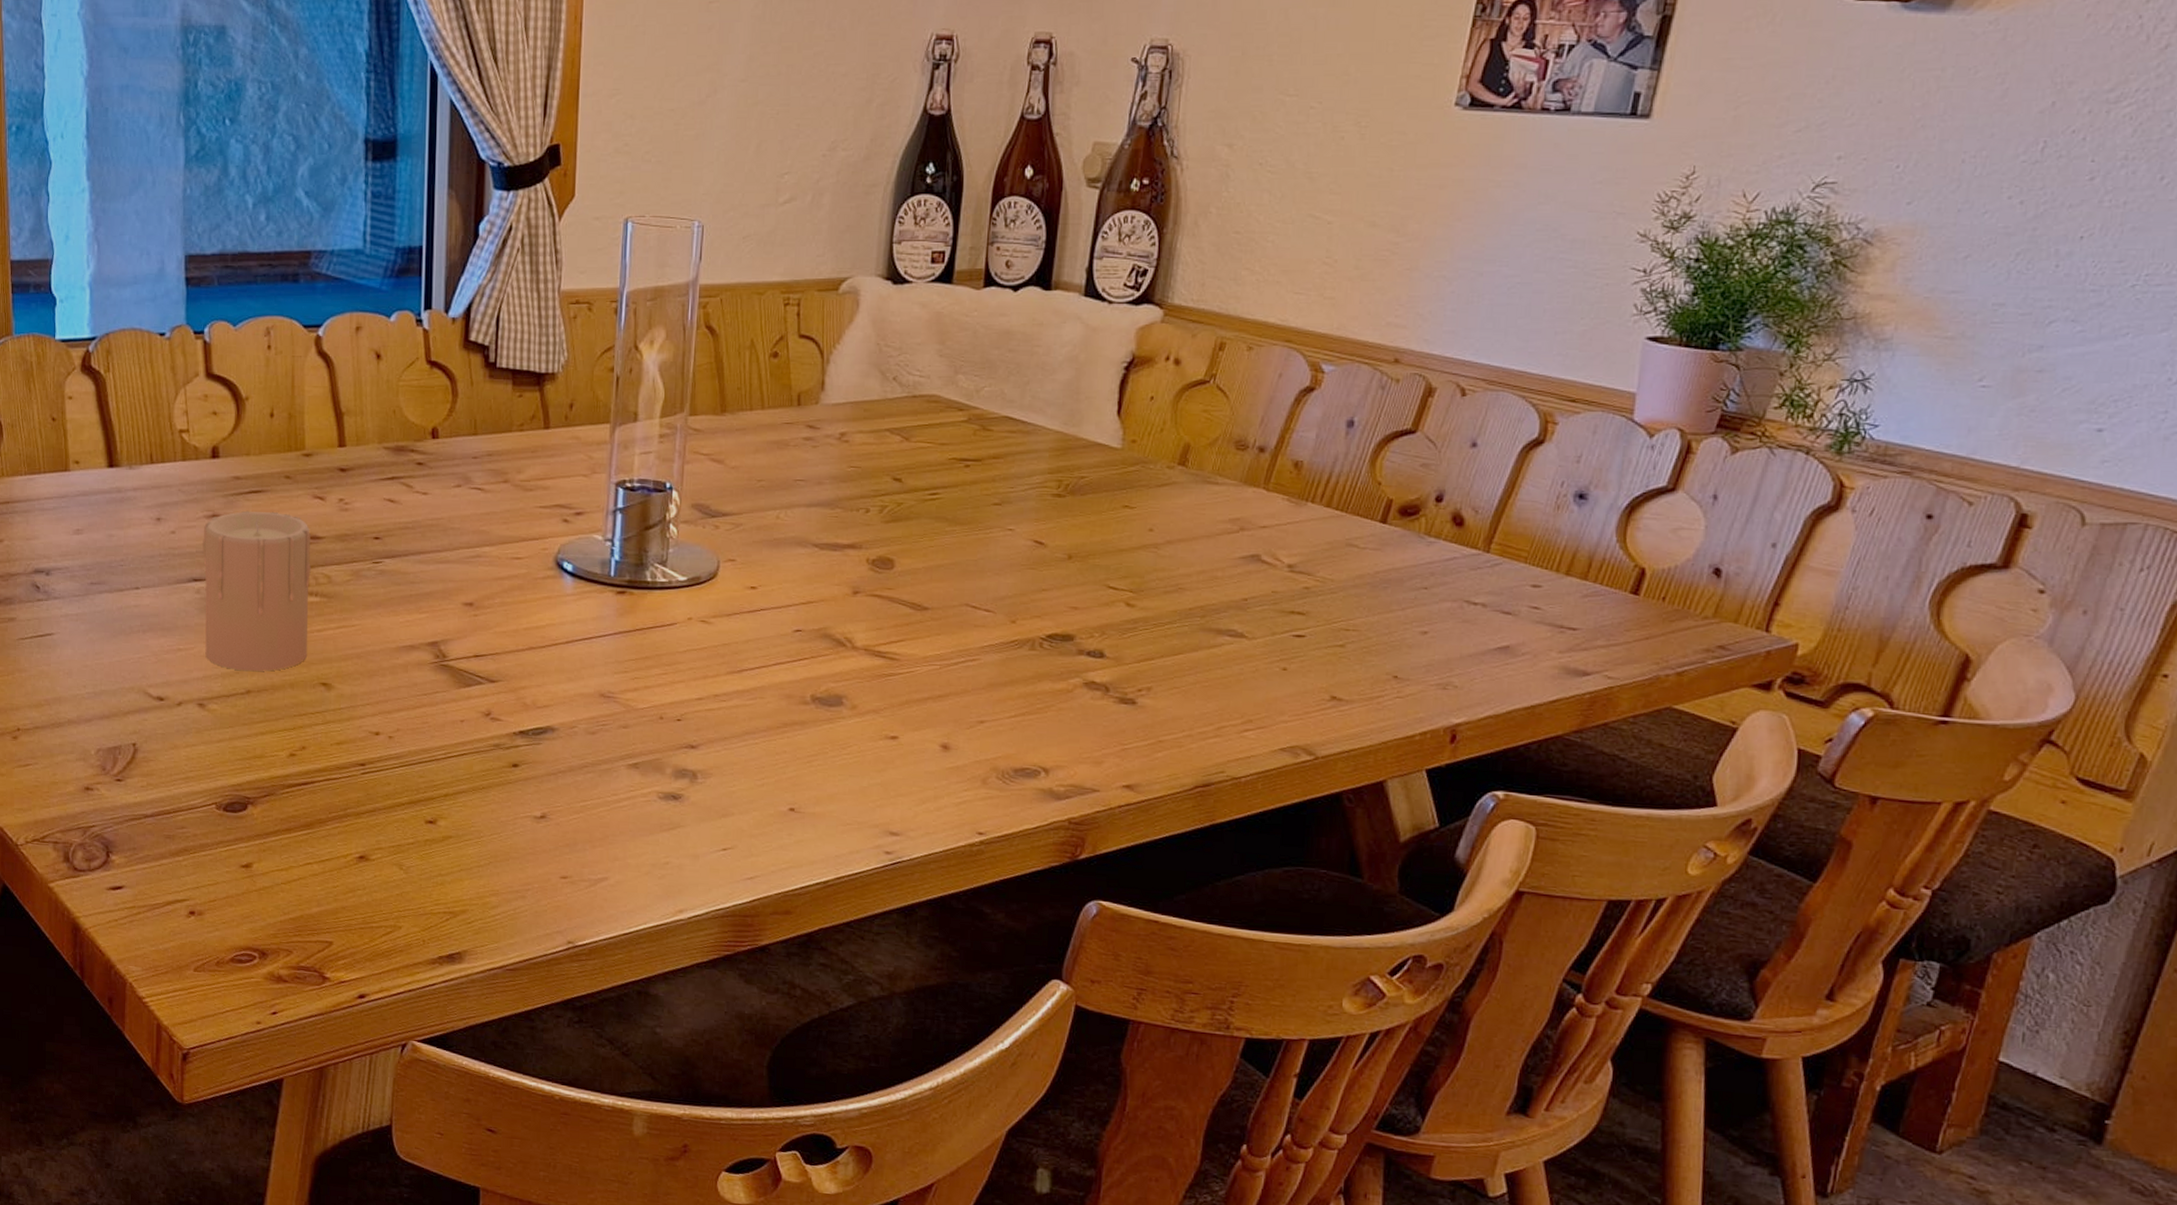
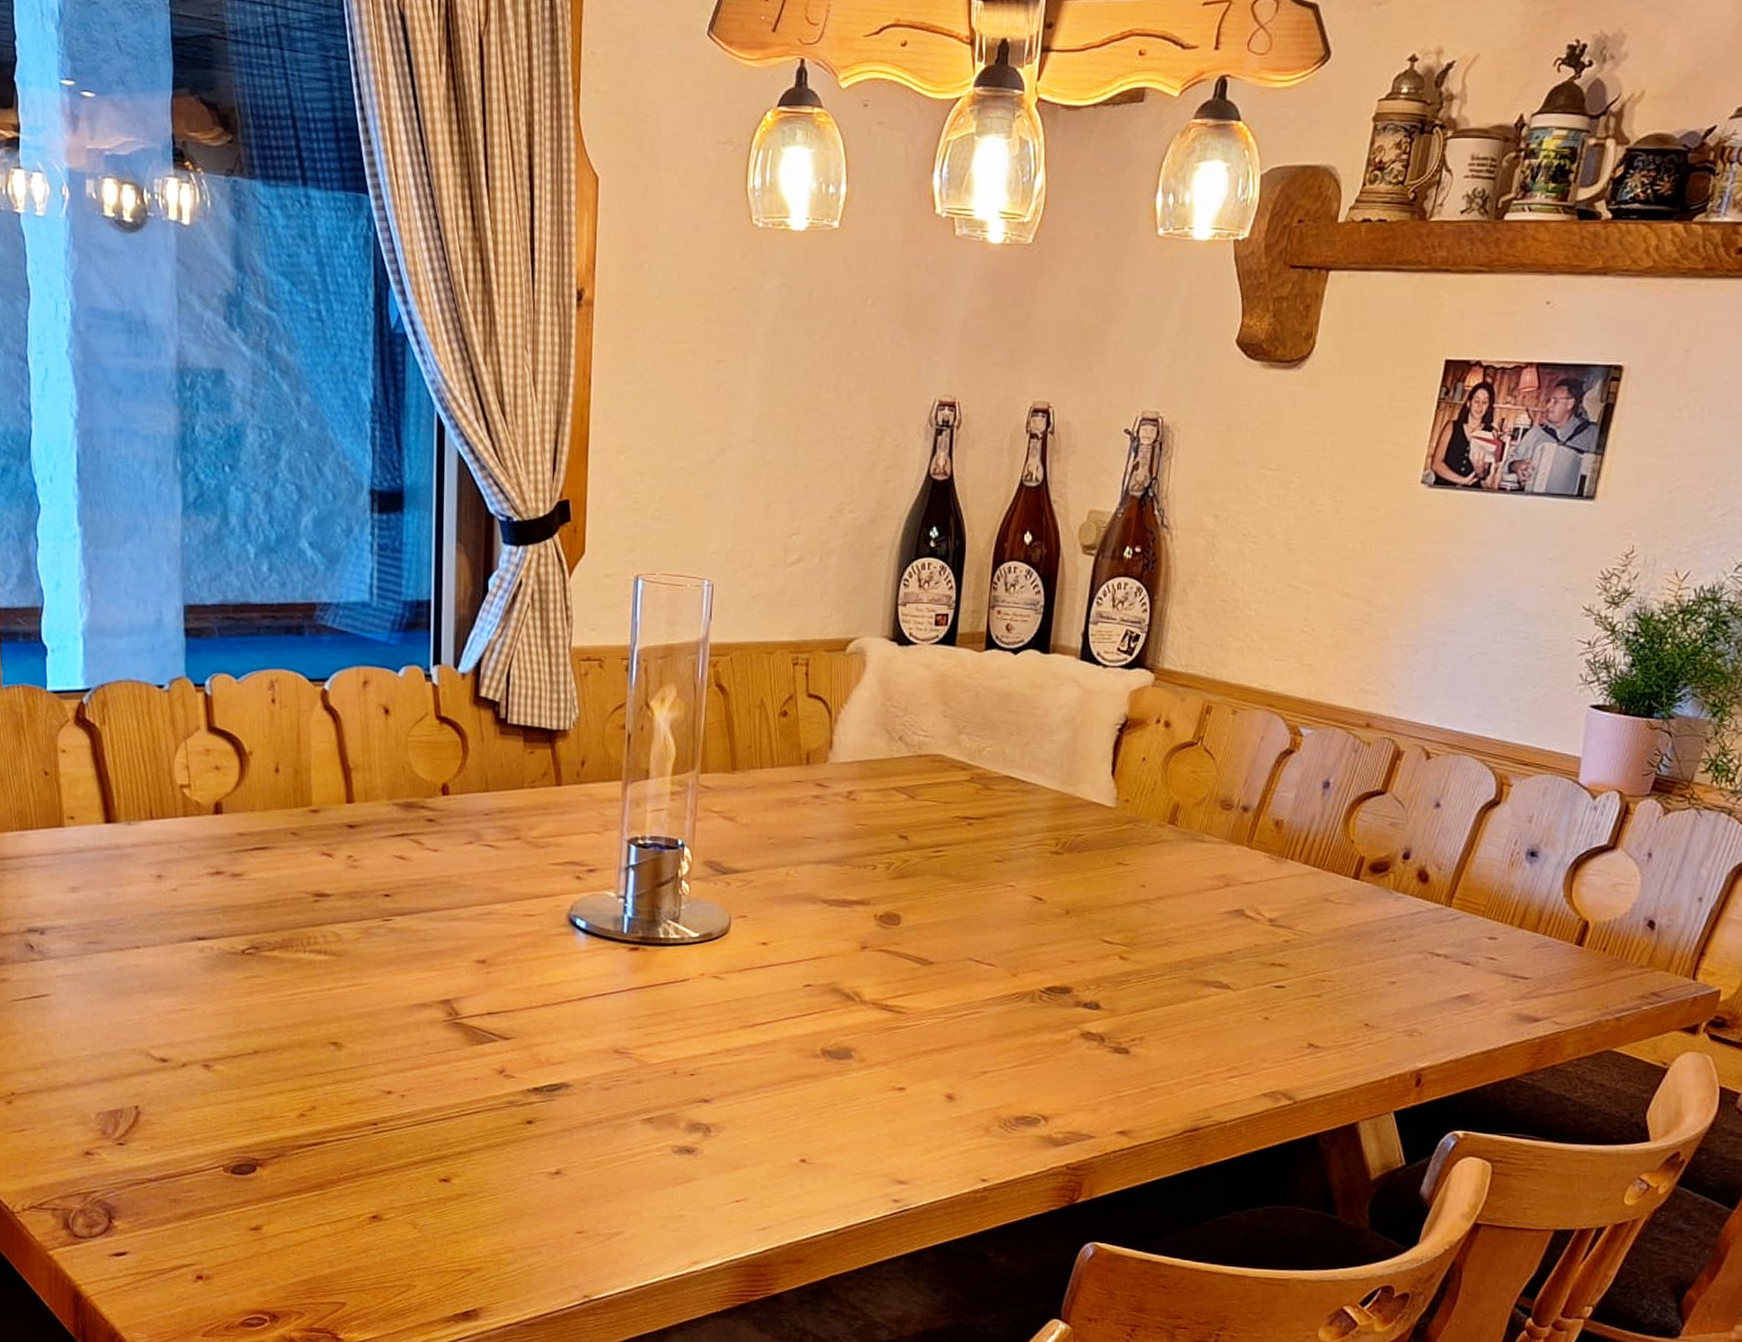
candle: present [202,510,311,672] -> none [206,867,319,1032]

